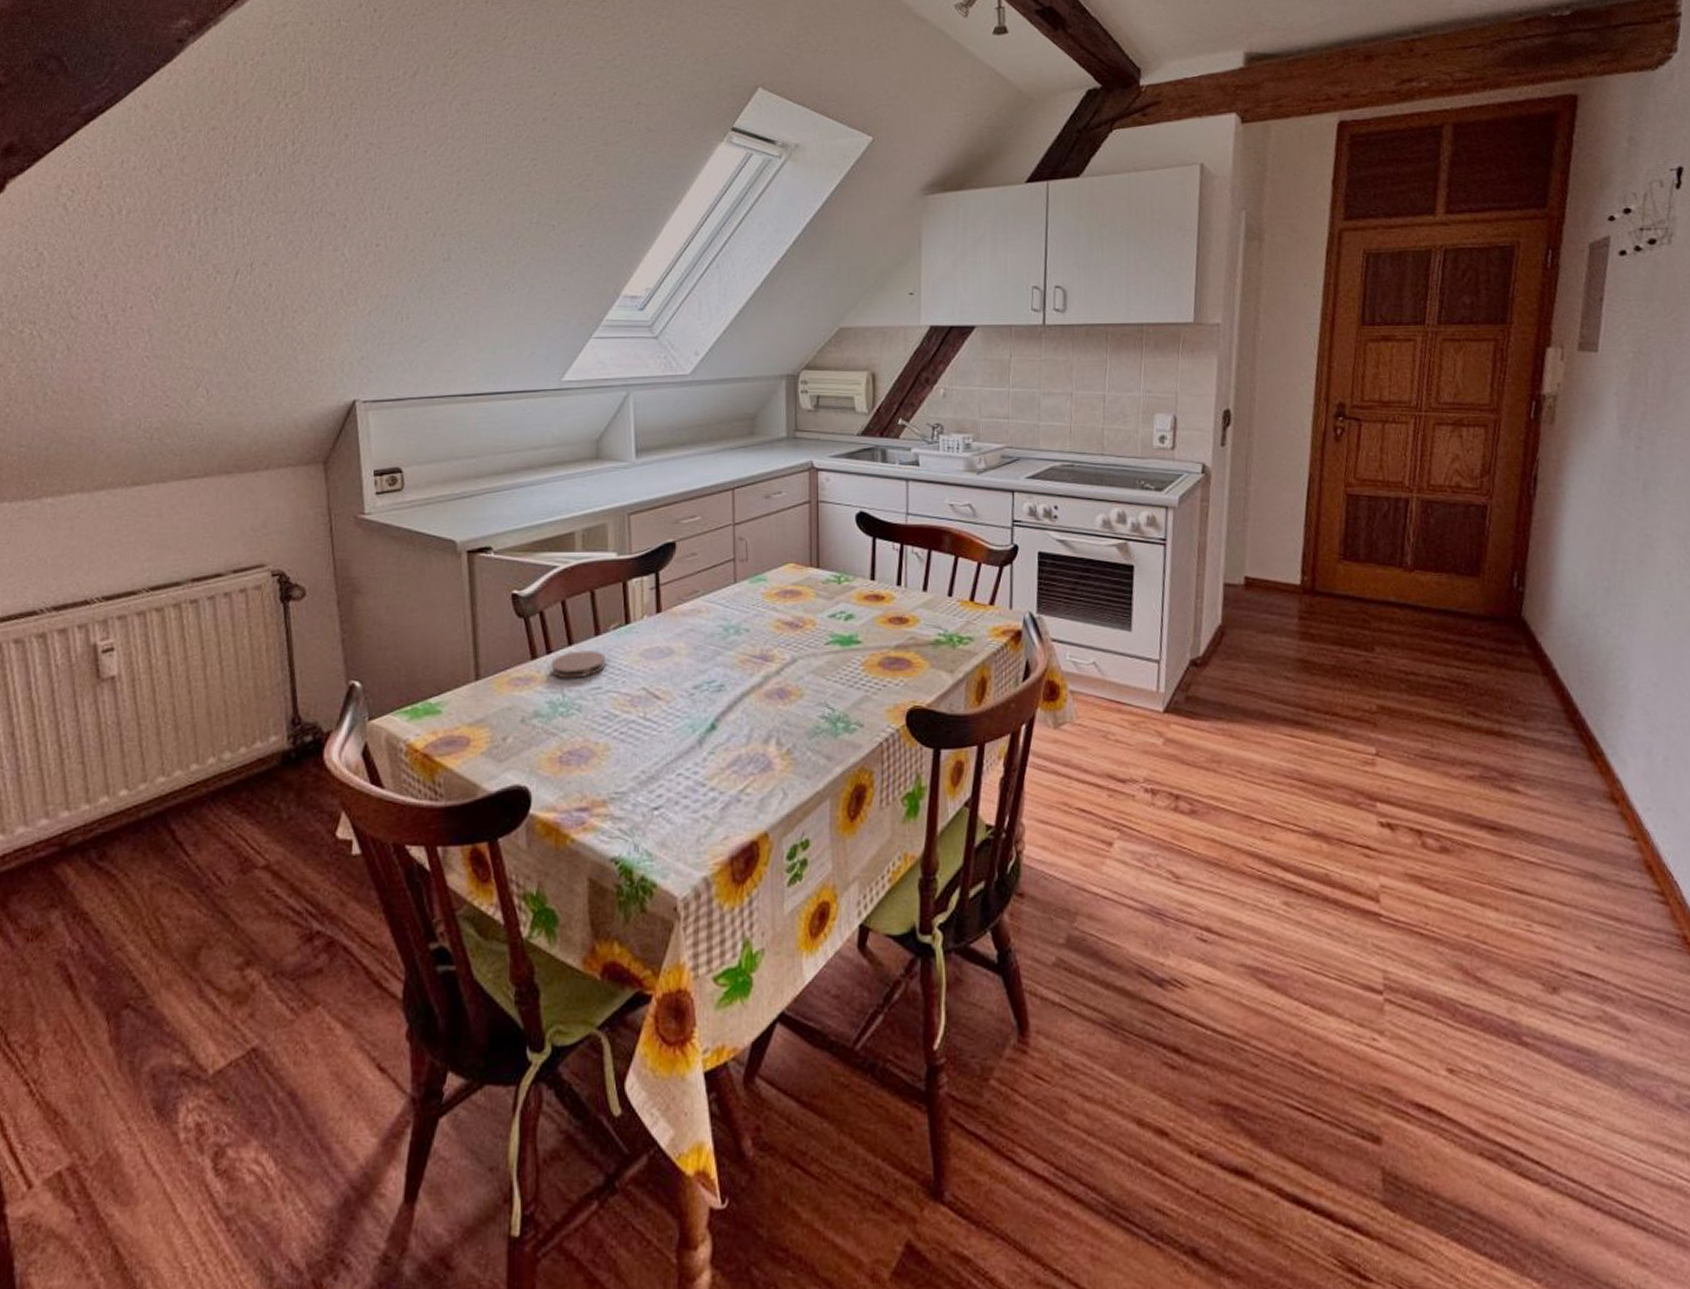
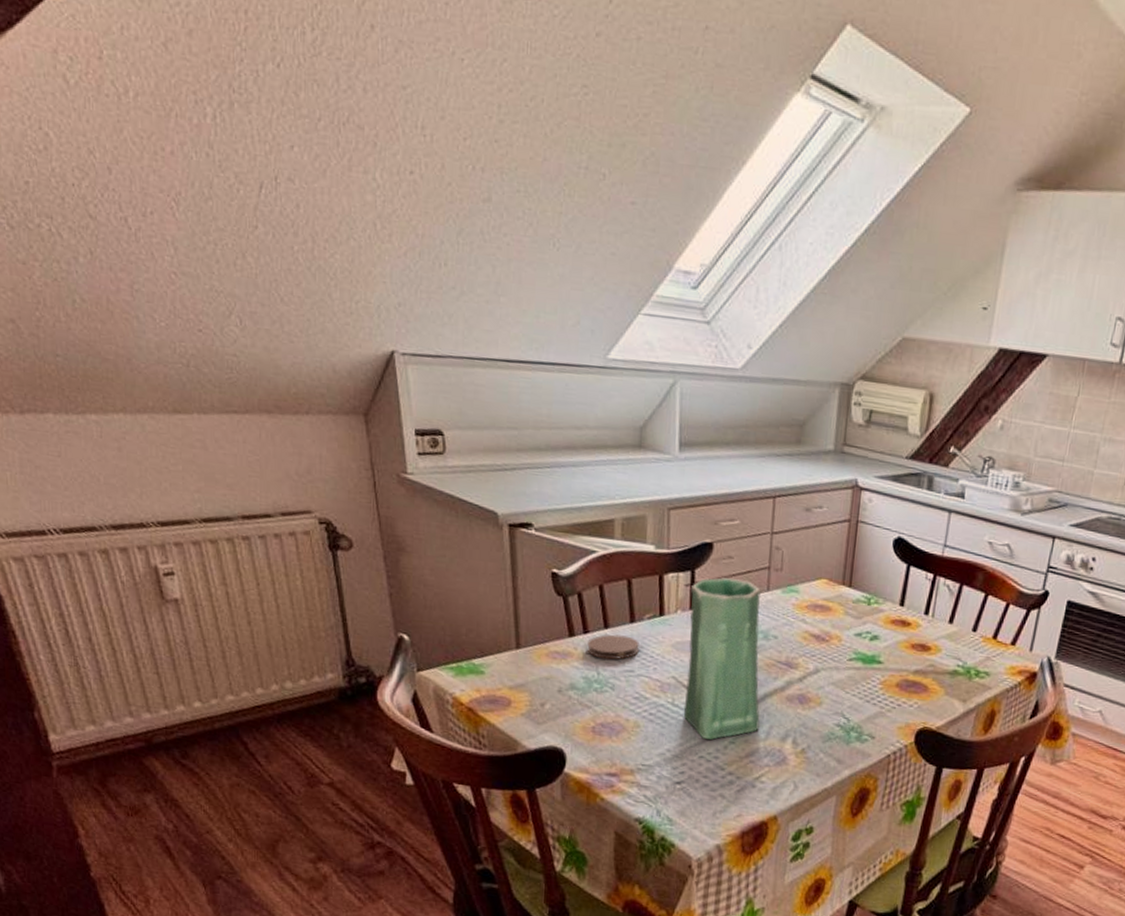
vase: none [656,574,739,753] -> present [683,577,761,740]

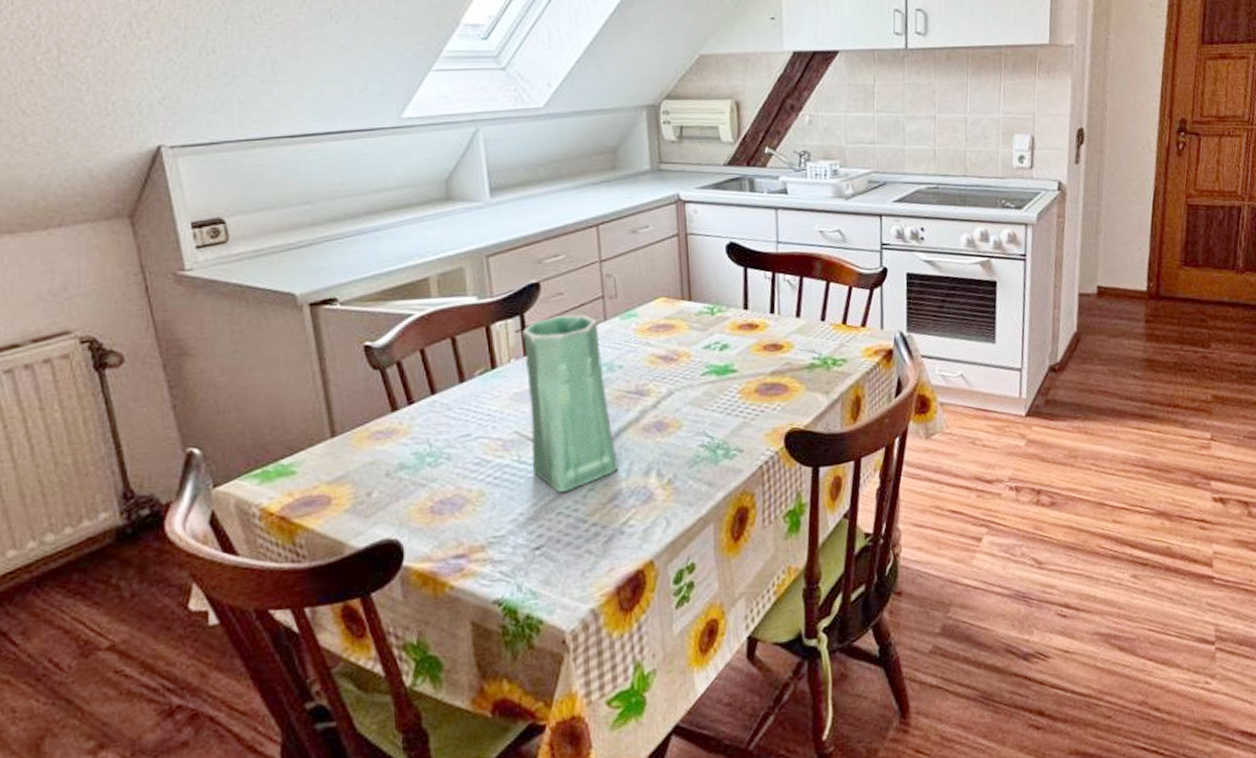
coaster: present [587,634,639,660] -> none [414,397,473,429]

